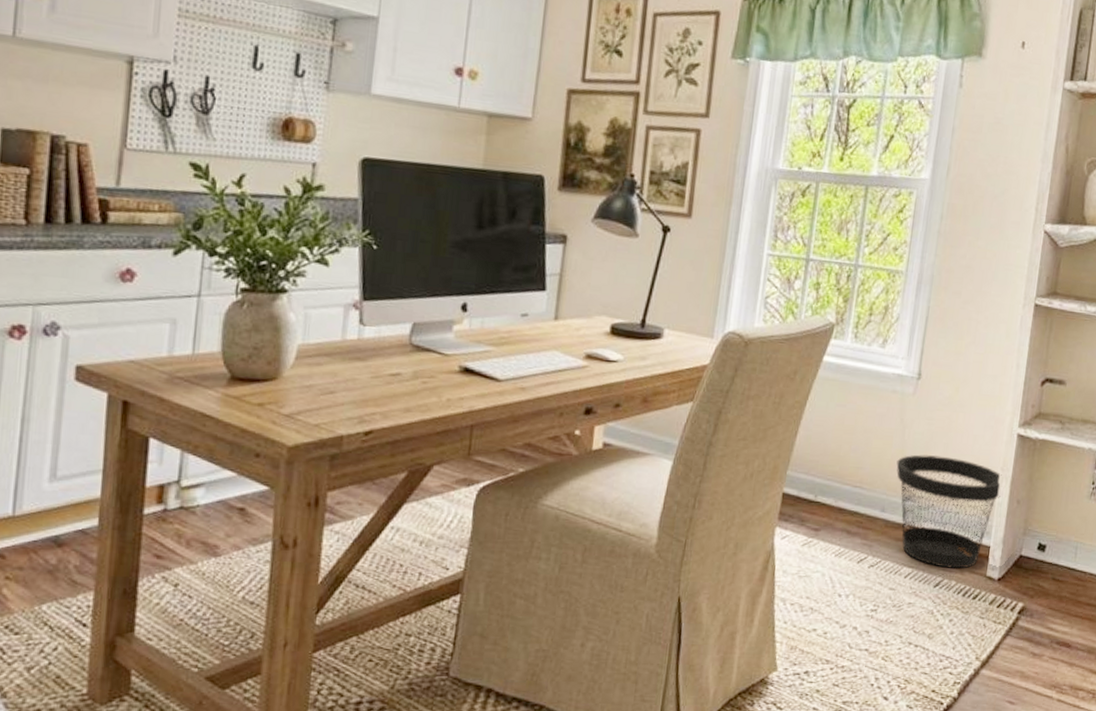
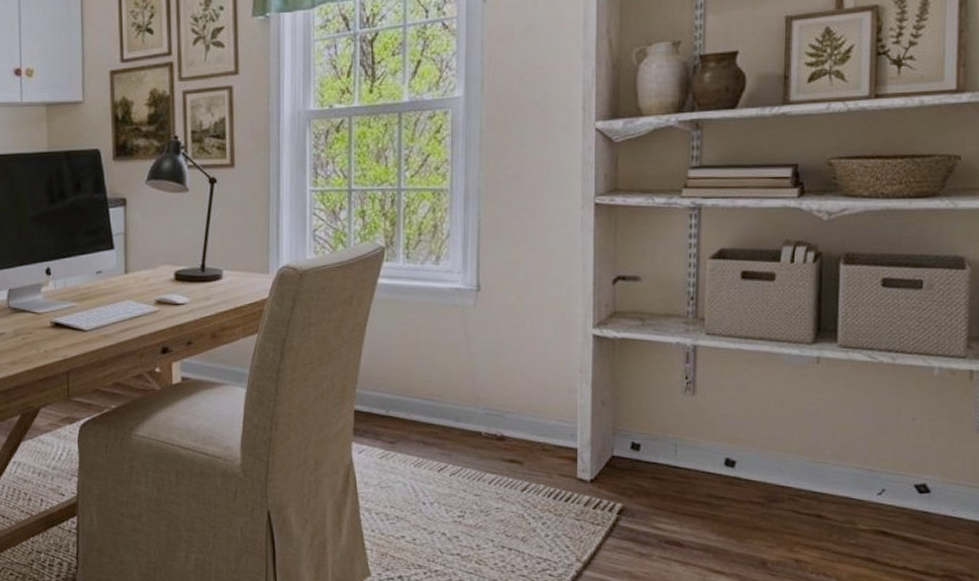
wastebasket: present [896,454,1002,569] -> none [466,363,582,472]

